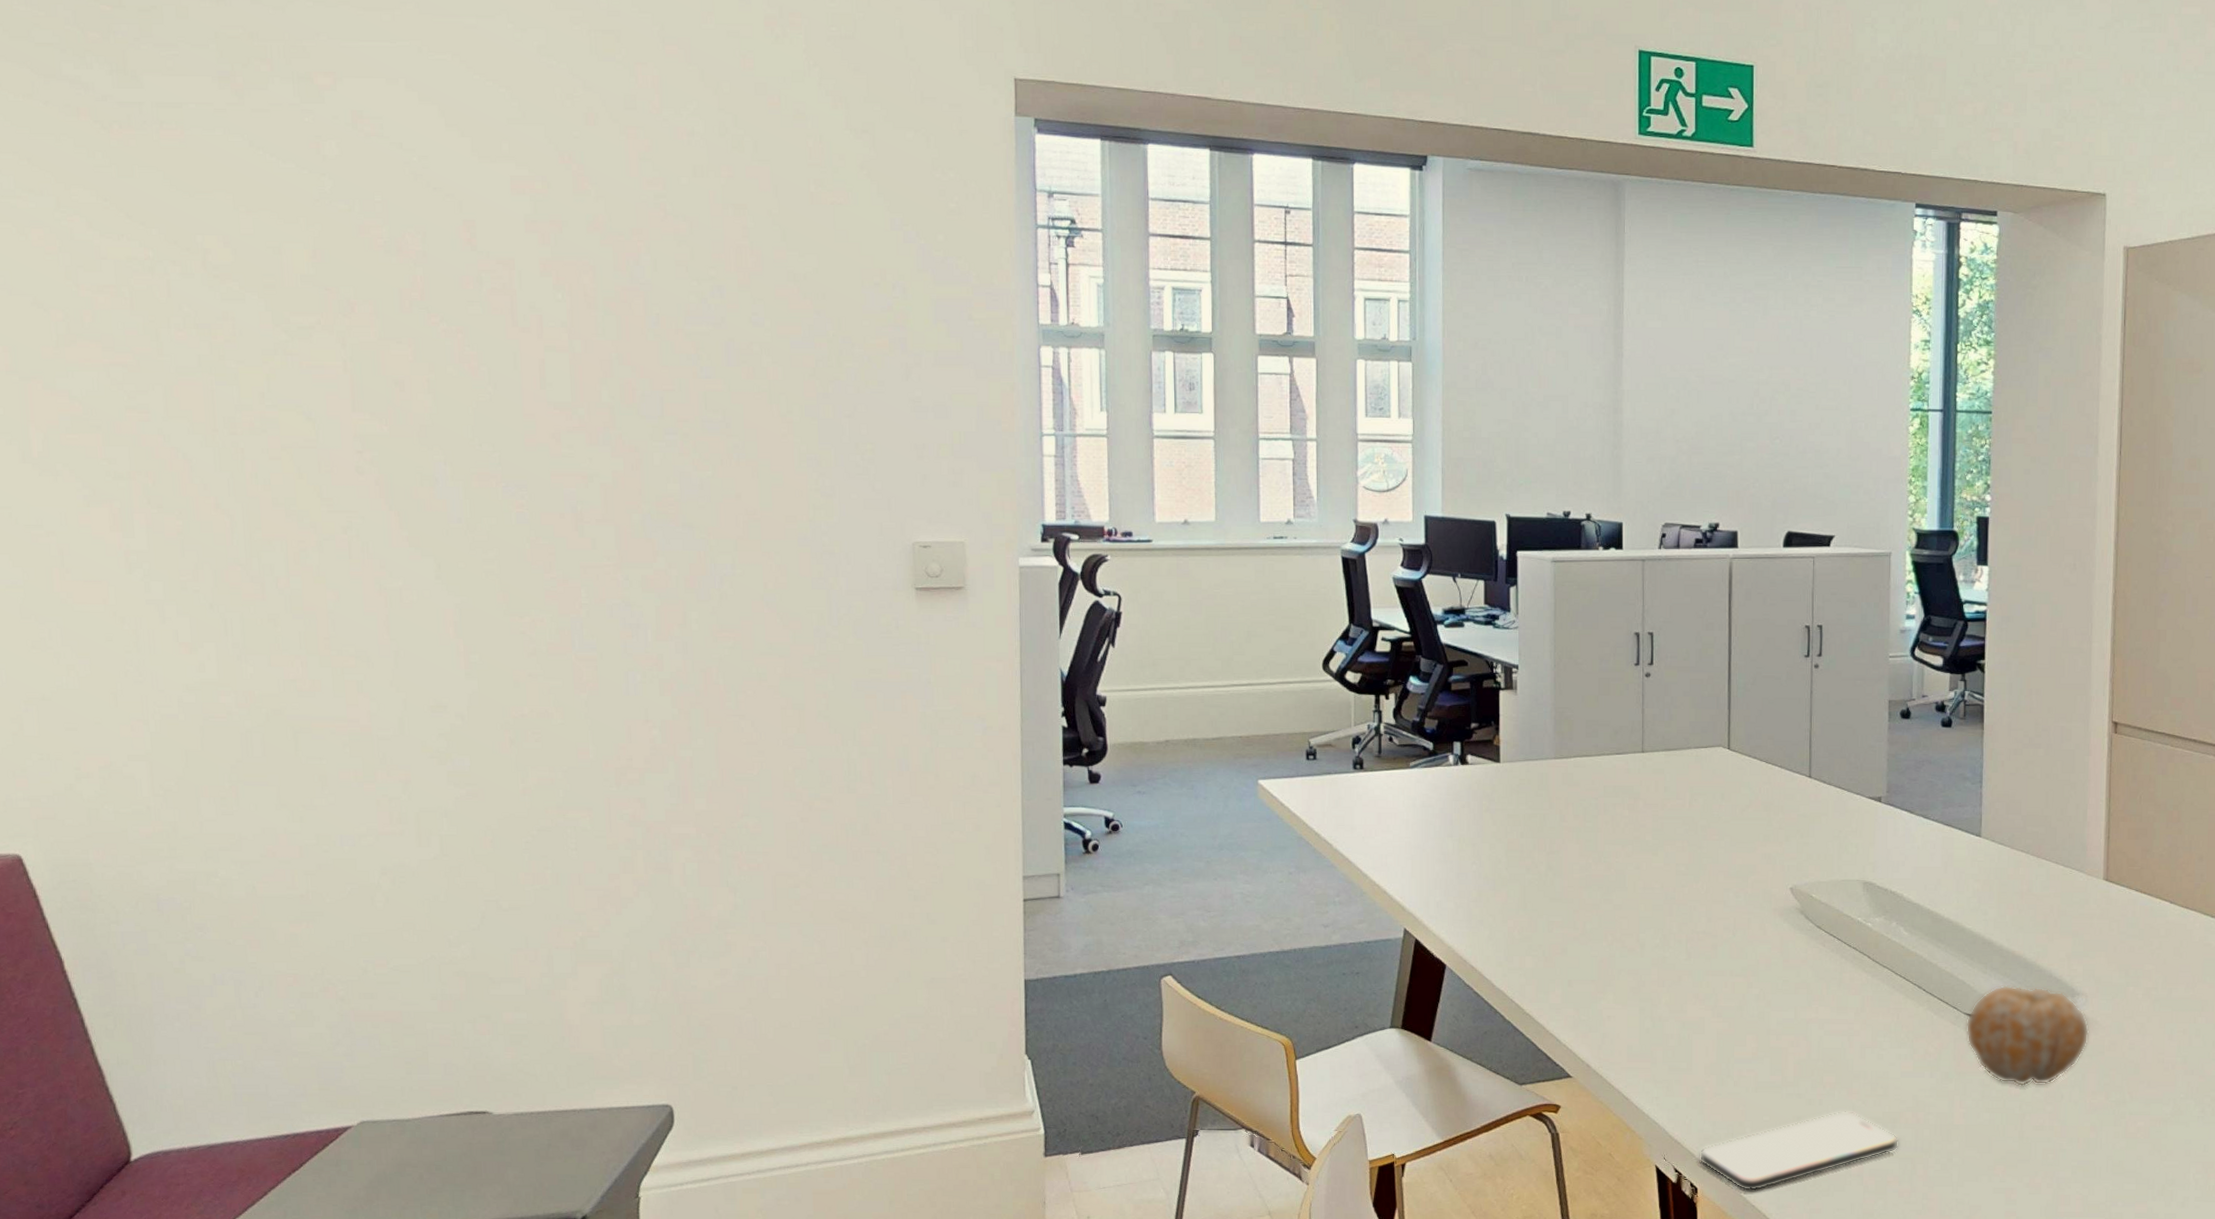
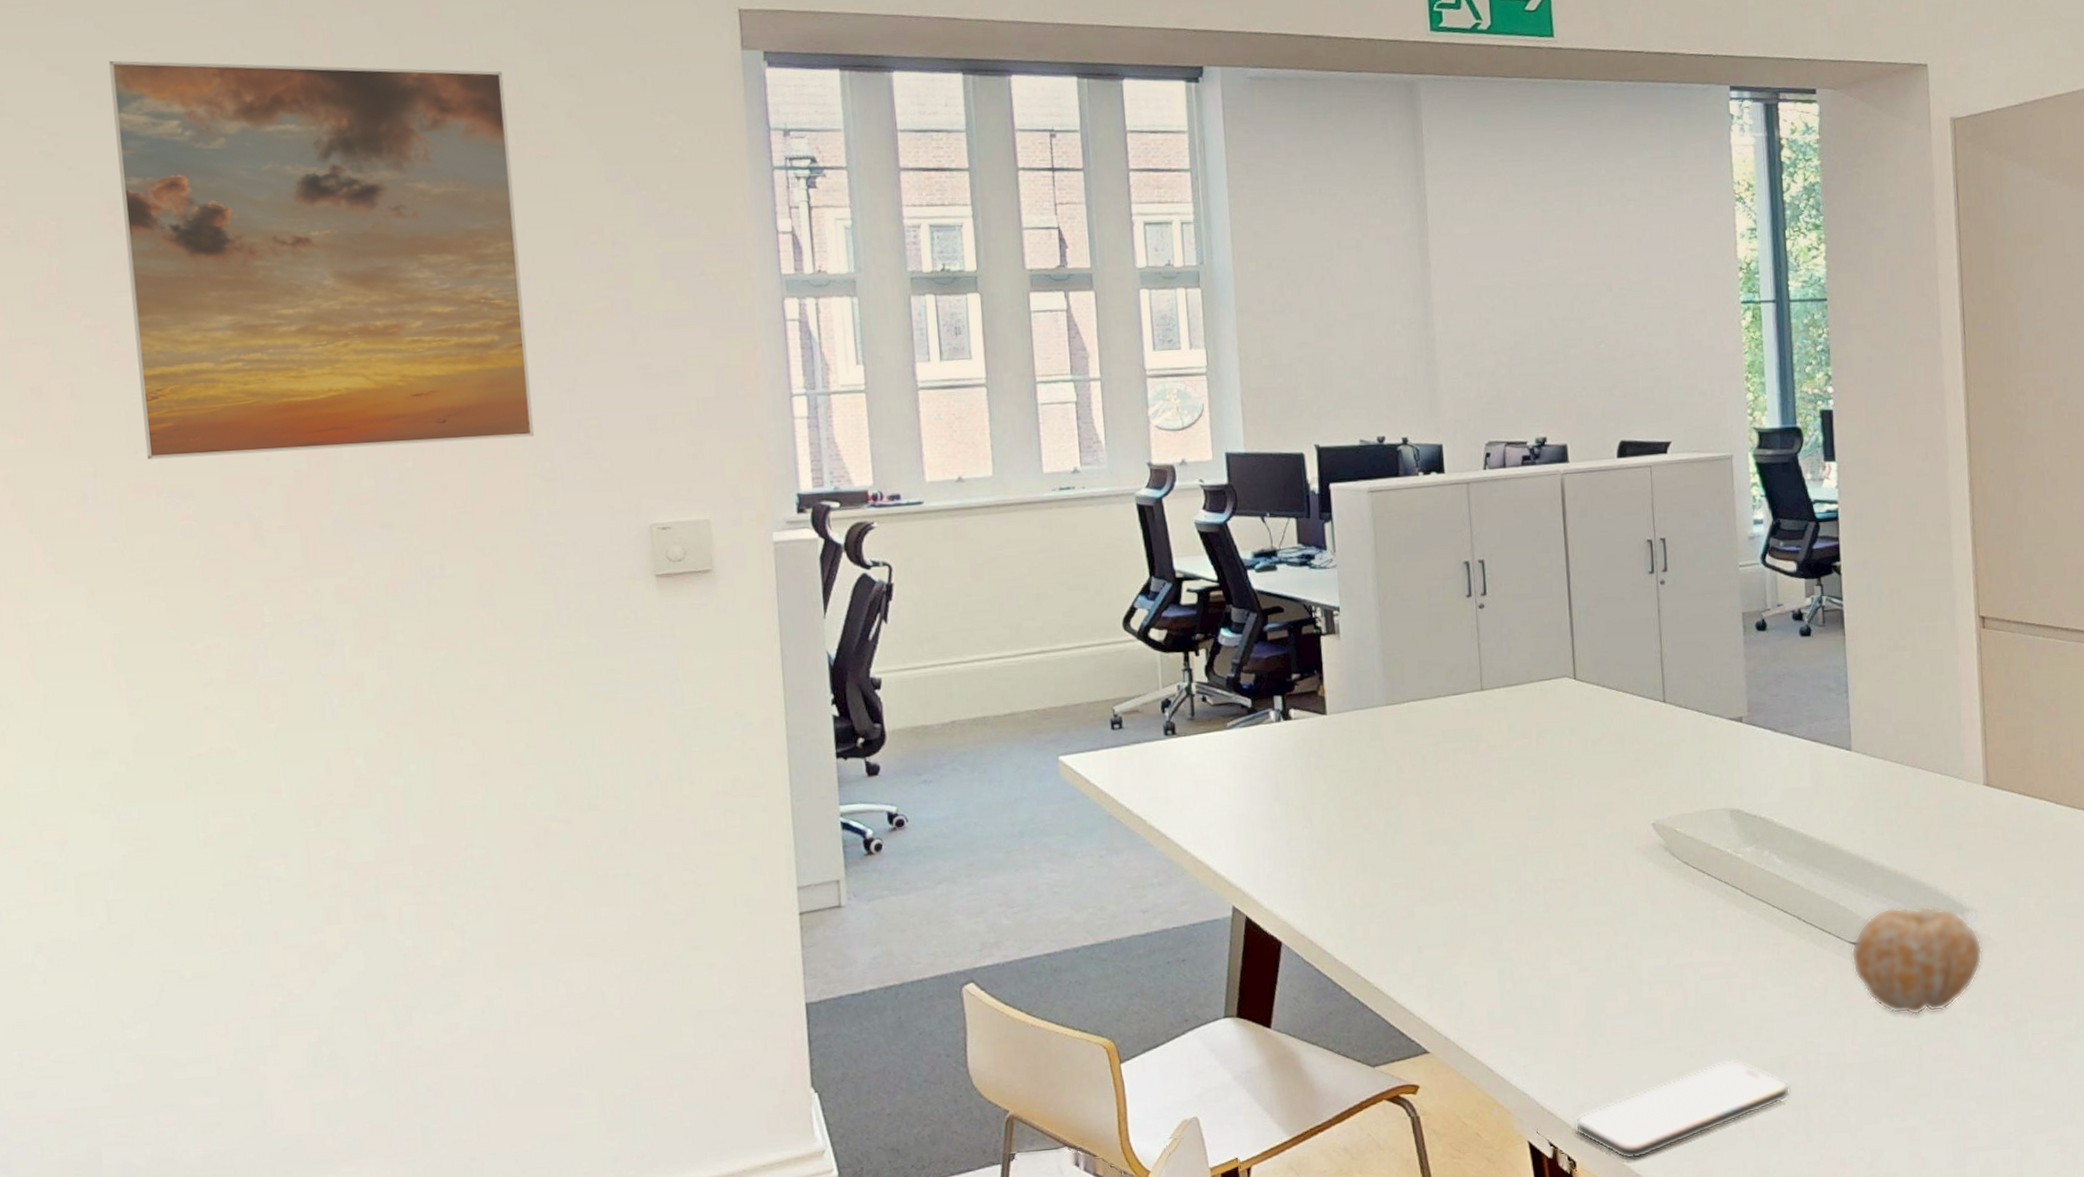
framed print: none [471,94,818,456] -> present [109,60,535,459]

